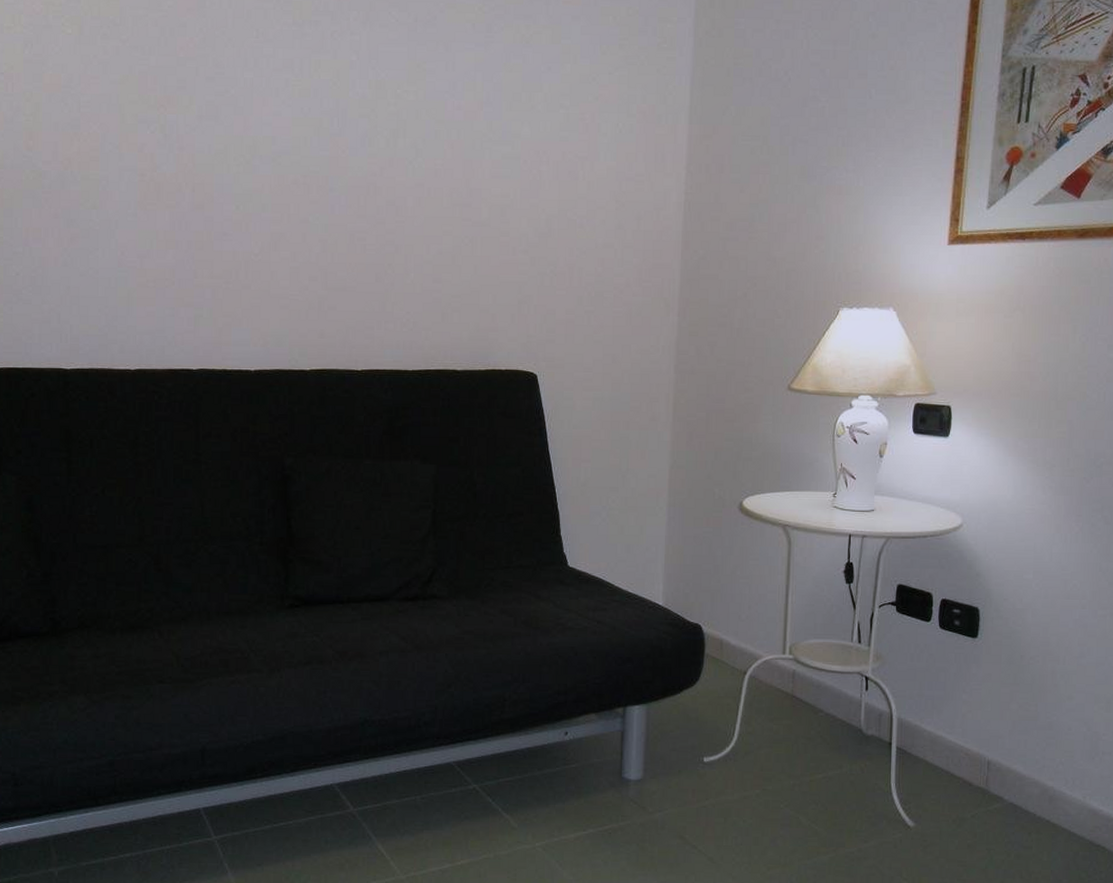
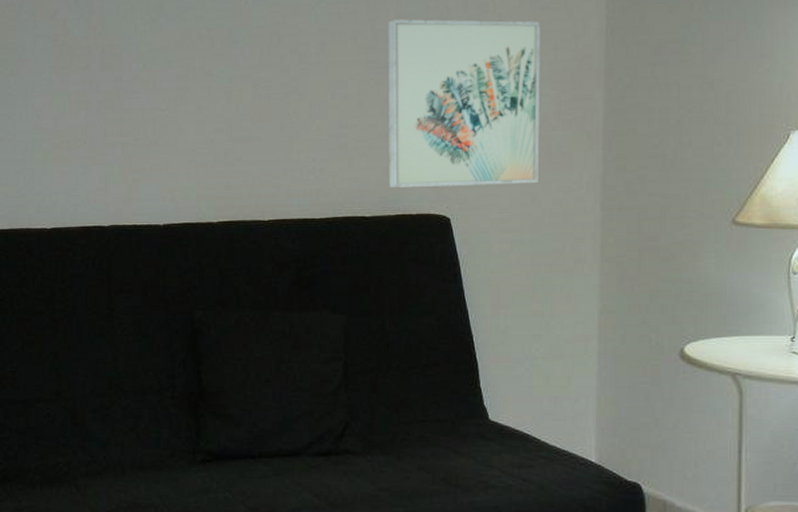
wall art: none [480,180,625,345] -> present [388,19,540,188]

